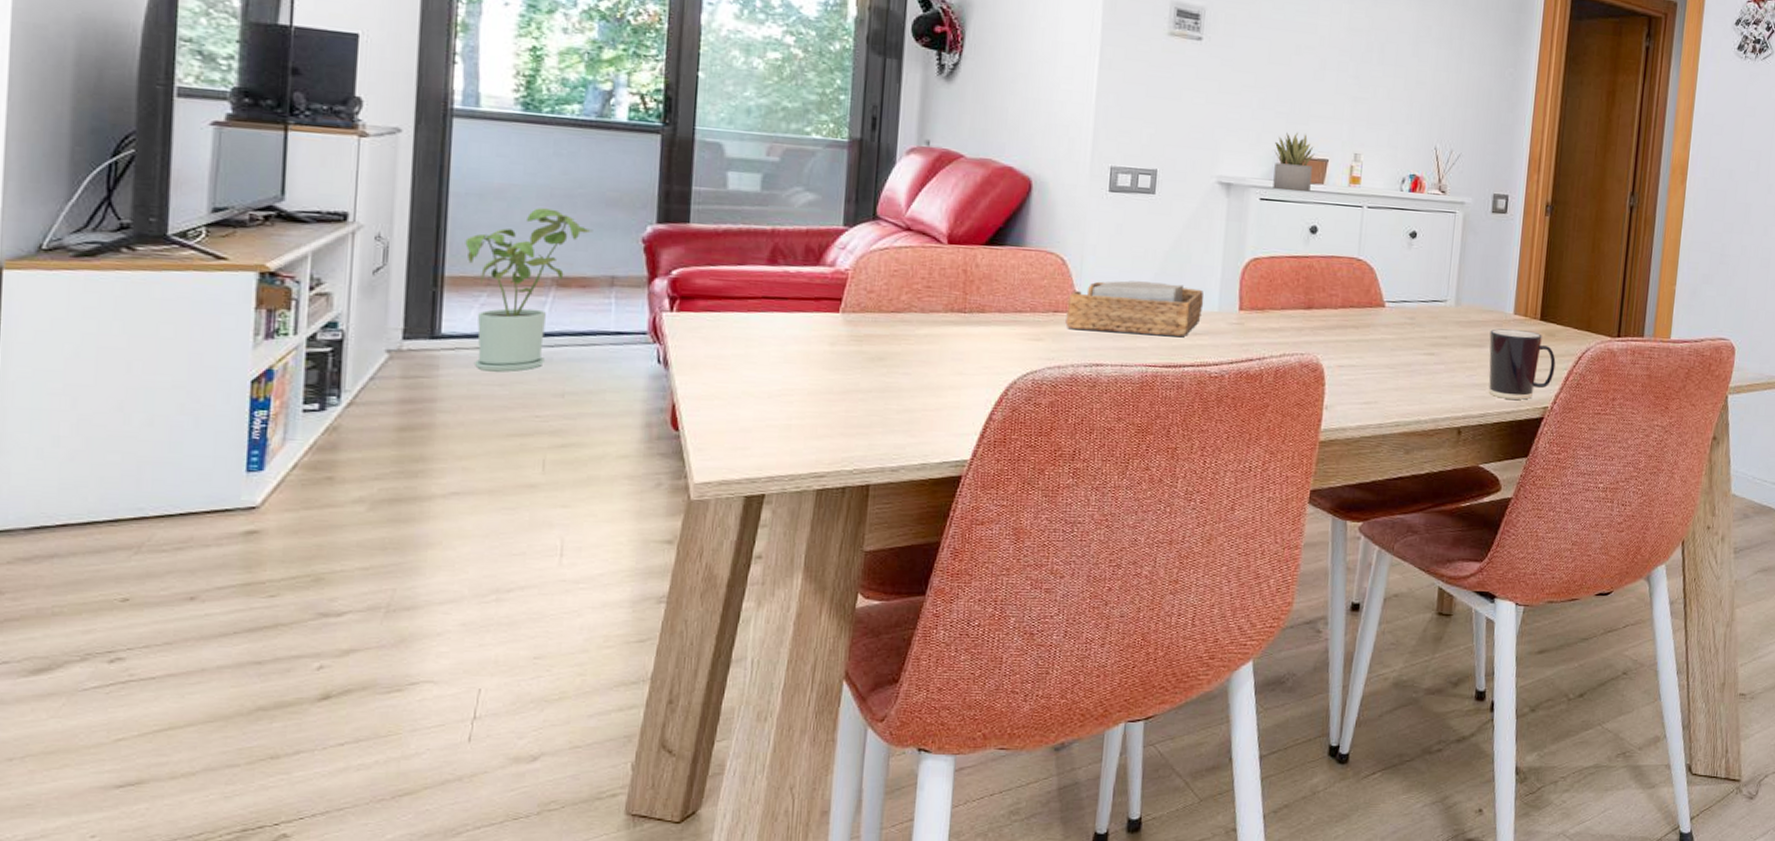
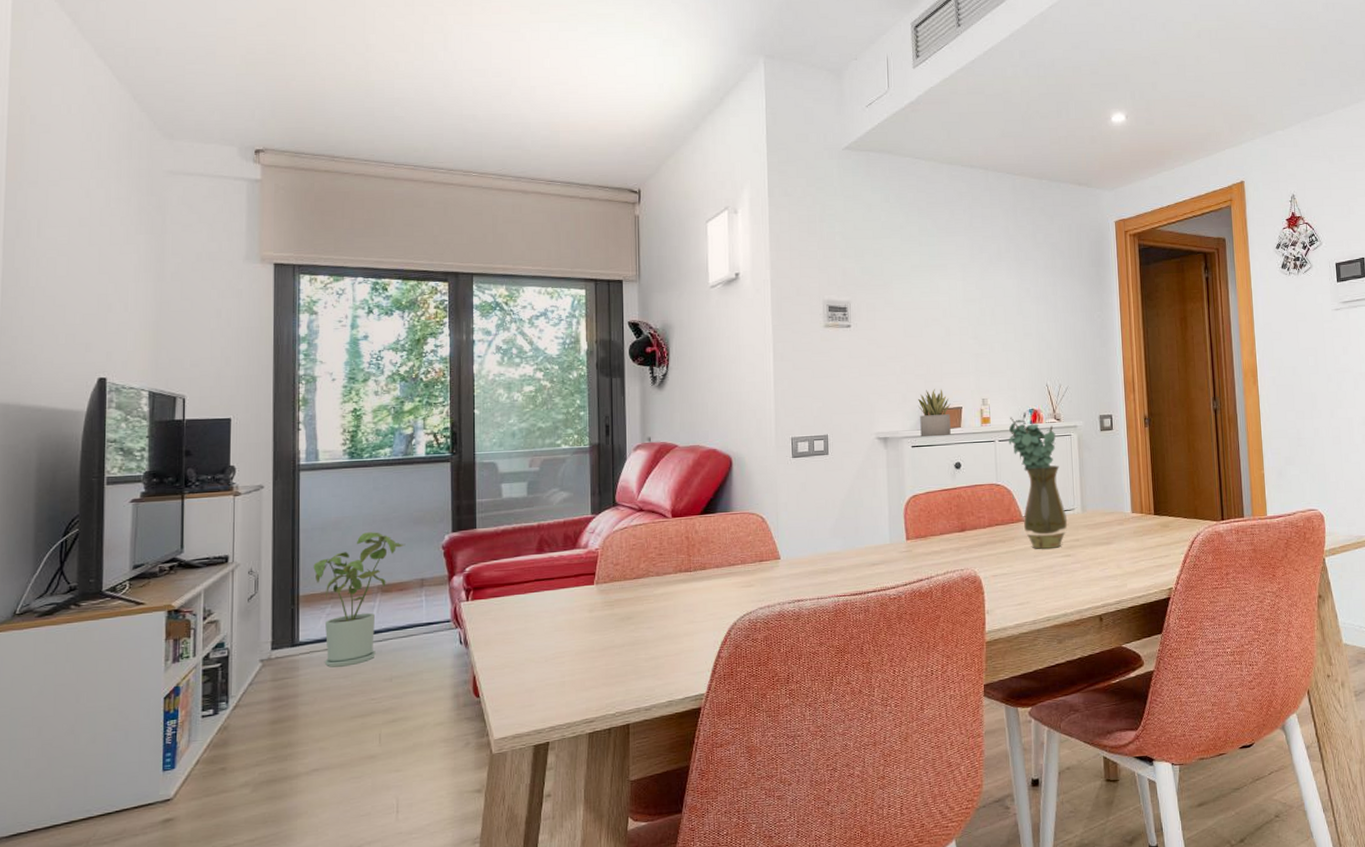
napkin holder: present [1065,280,1204,337] -> none [769,525,878,574]
vase: none [1379,180,1437,344] -> present [1009,417,1068,549]
mug: present [1488,328,1556,400] -> none [1114,525,1173,586]

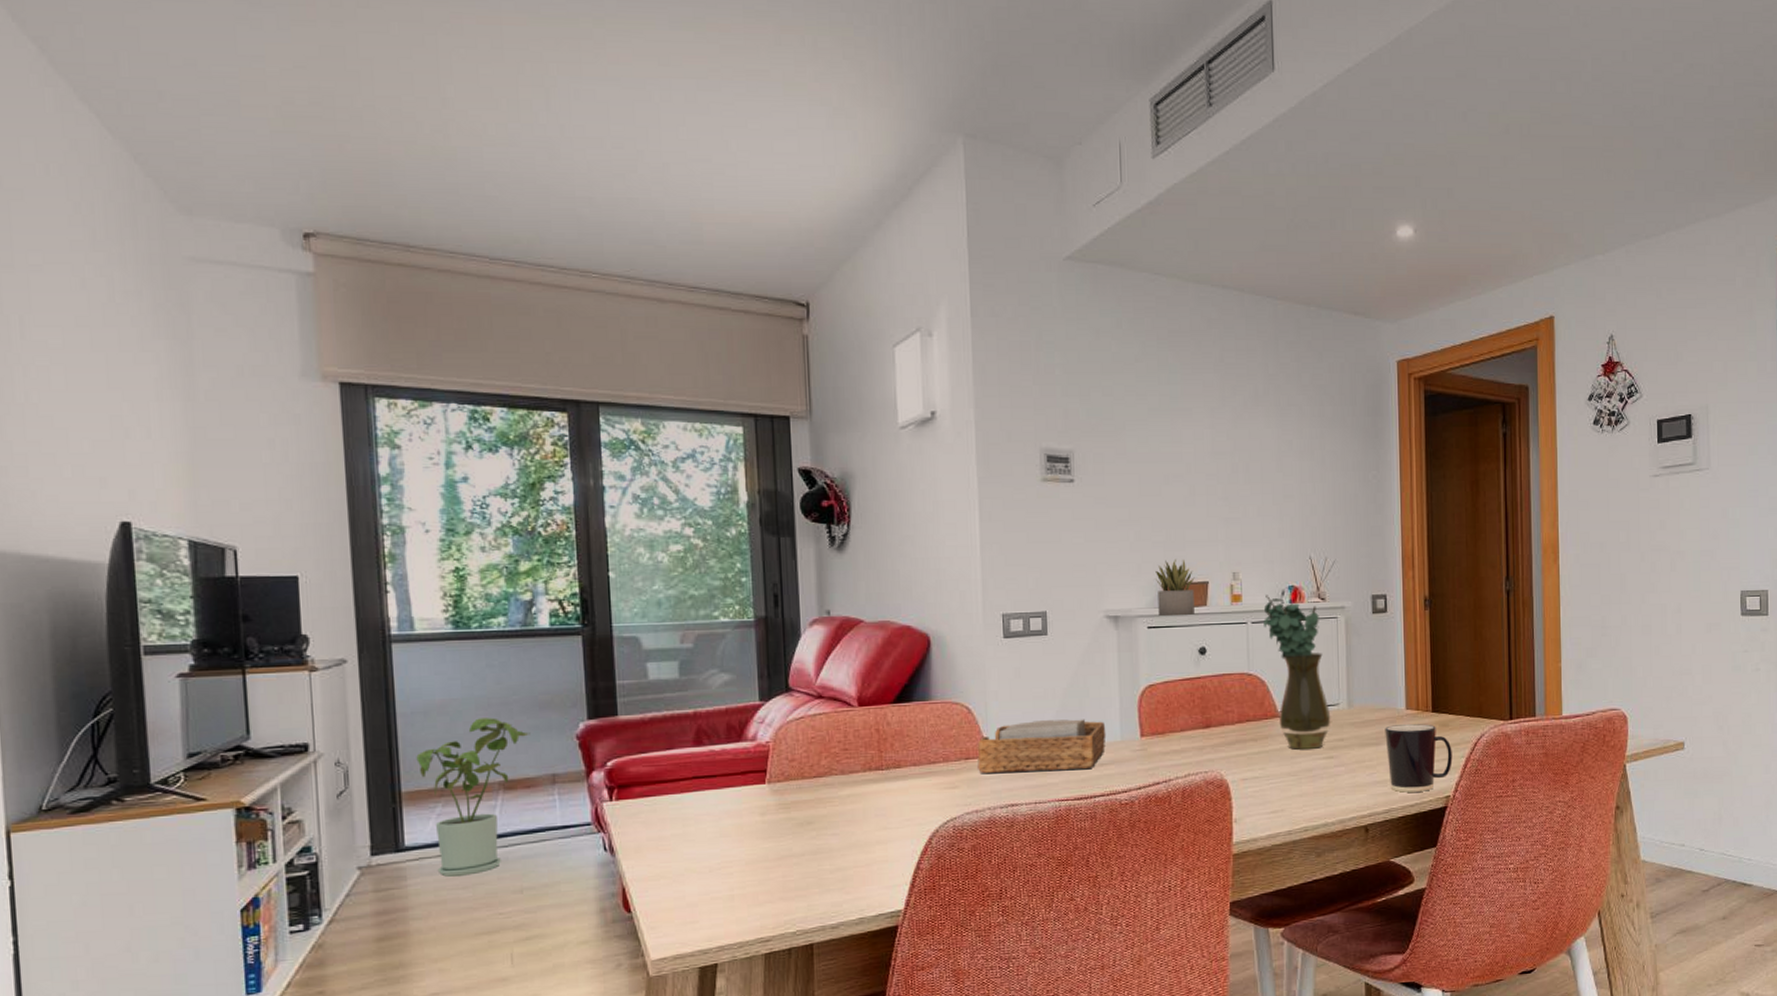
napkin holder: none [769,525,878,574] -> present [977,719,1106,774]
mug: none [1114,525,1173,586] -> present [1385,724,1453,793]

